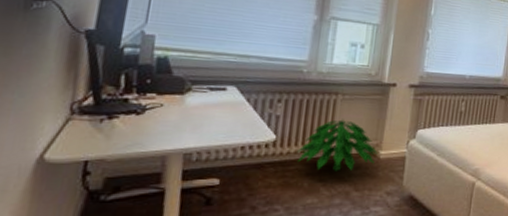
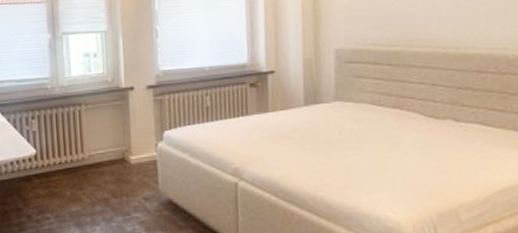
indoor plant: present [297,118,378,171] -> none [56,127,129,180]

